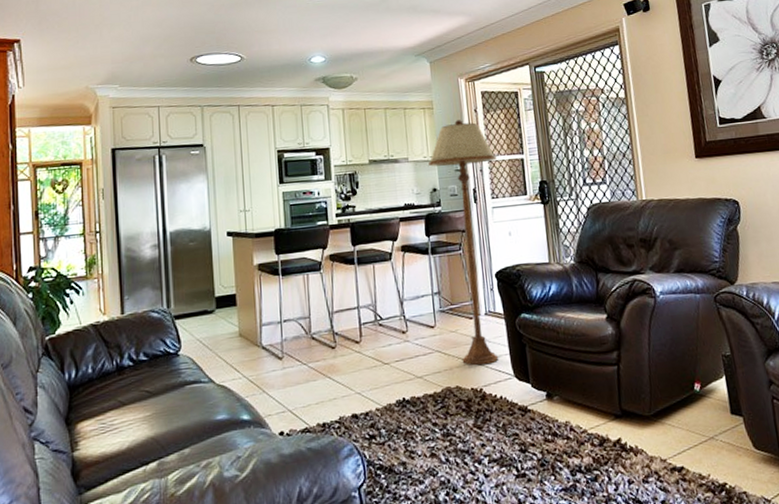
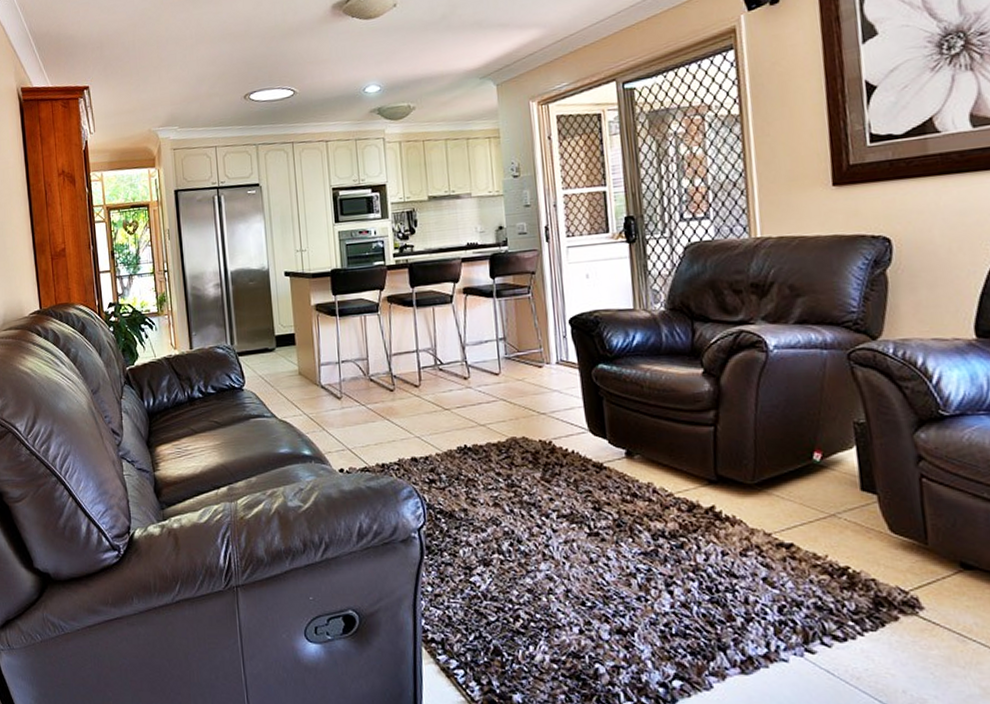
floor lamp: present [428,120,498,366] -> none [494,149,574,417]

